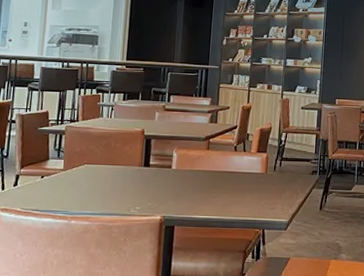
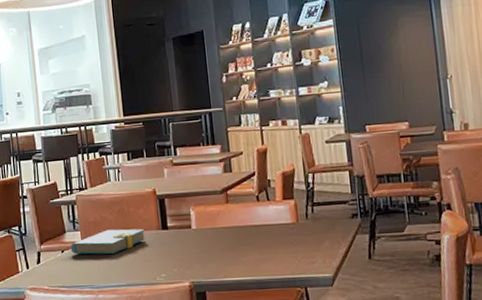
book: none [51,161,127,185] -> present [70,228,146,255]

